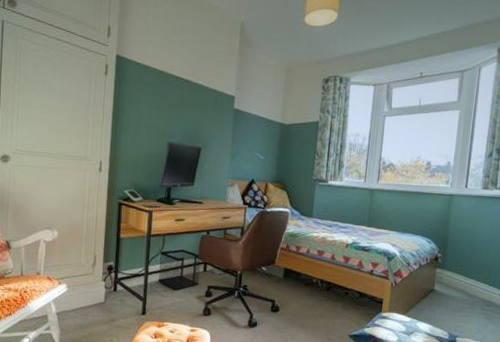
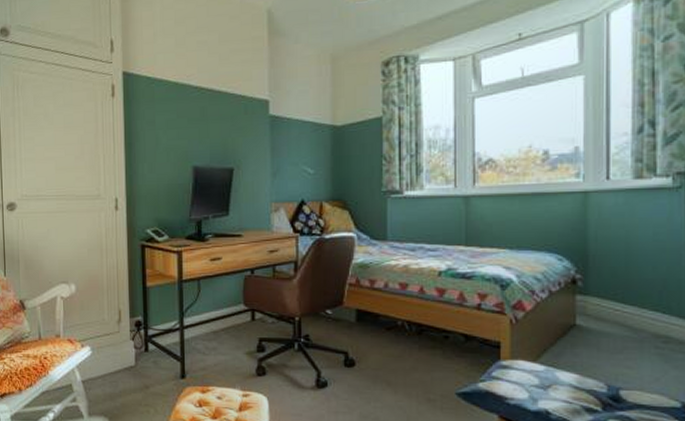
wastebasket: present [158,249,201,290] -> none [195,294,247,346]

